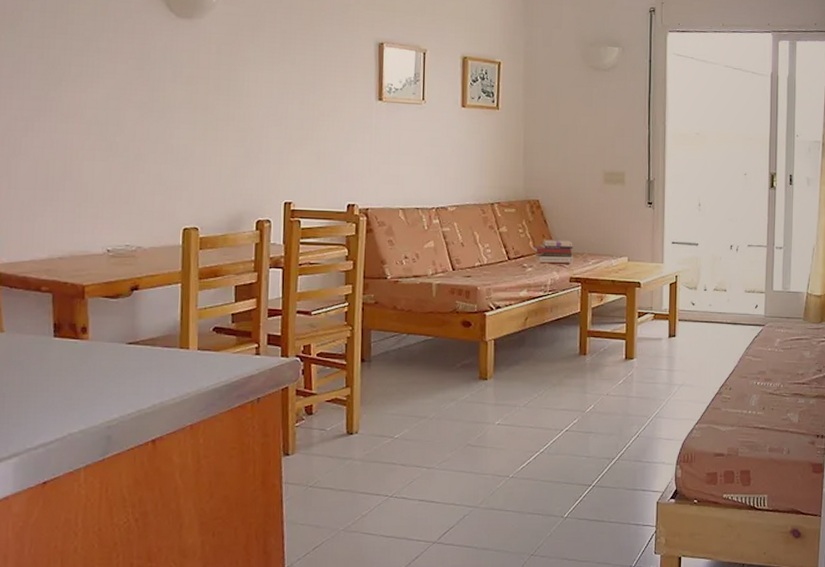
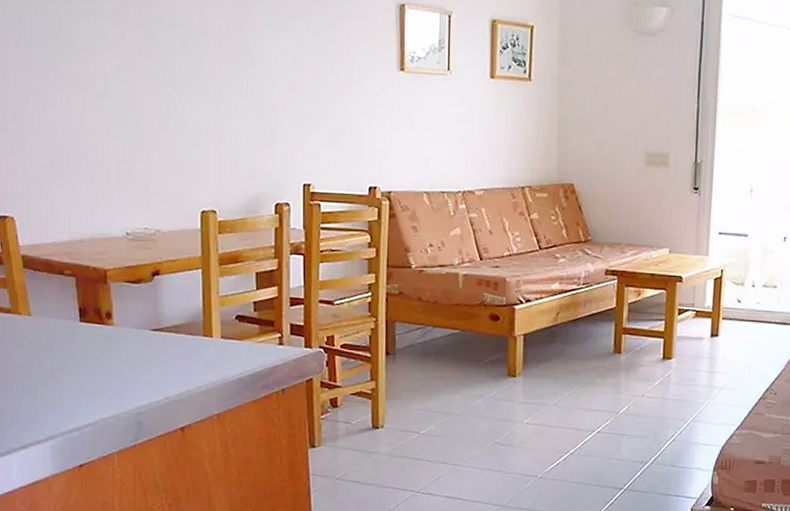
books: present [532,239,574,264] -> none [565,227,610,255]

